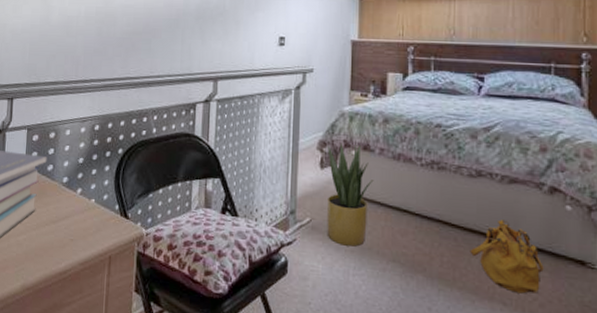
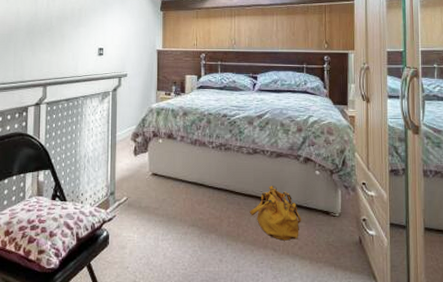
planter: present [327,142,374,247] -> none [140,133,177,217]

